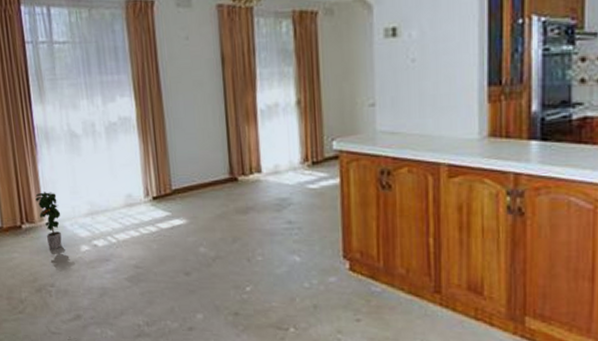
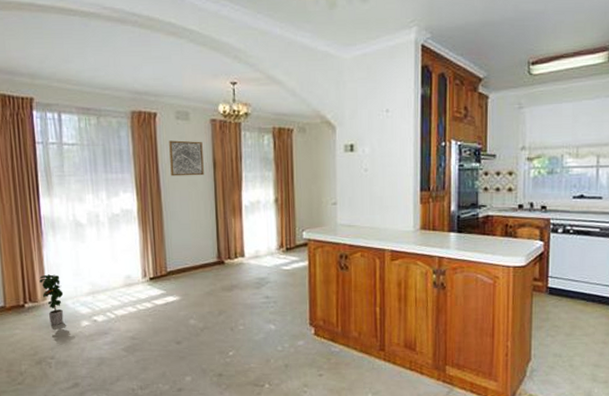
wall art: none [169,32,211,76] -> present [169,140,204,177]

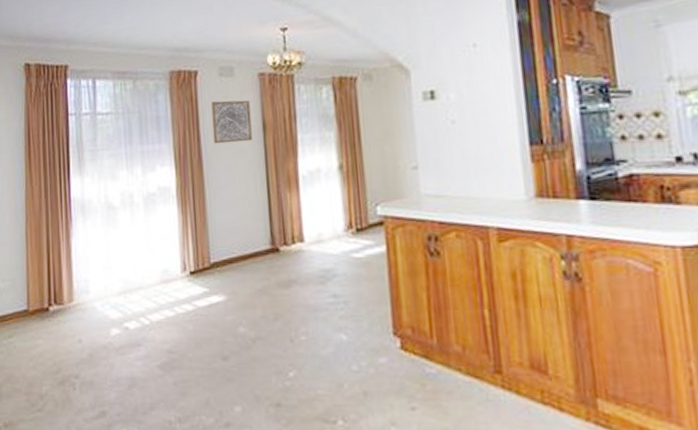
potted plant: present [39,274,64,325] -> none [66,269,92,334]

